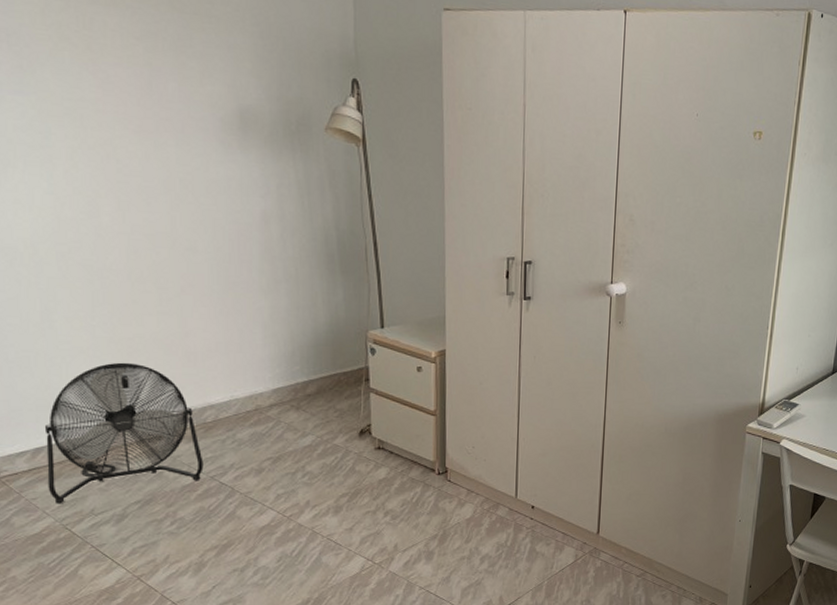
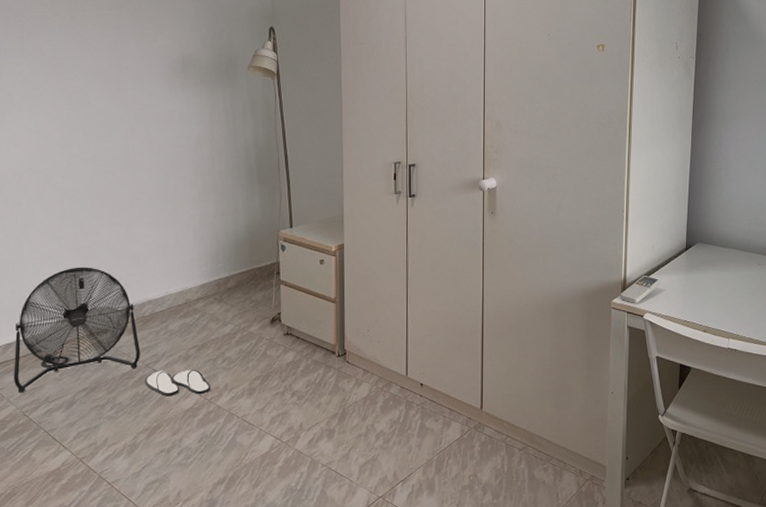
slippers: none [211,483,290,512] -> present [145,370,211,397]

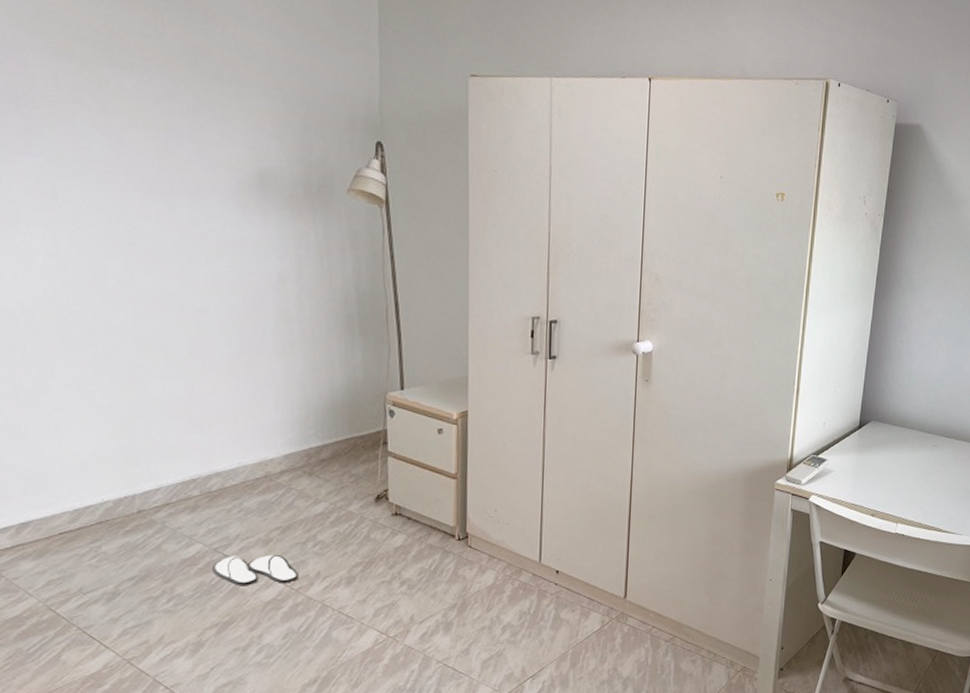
electric fan: present [13,267,141,393] -> none [32,429,206,583]

